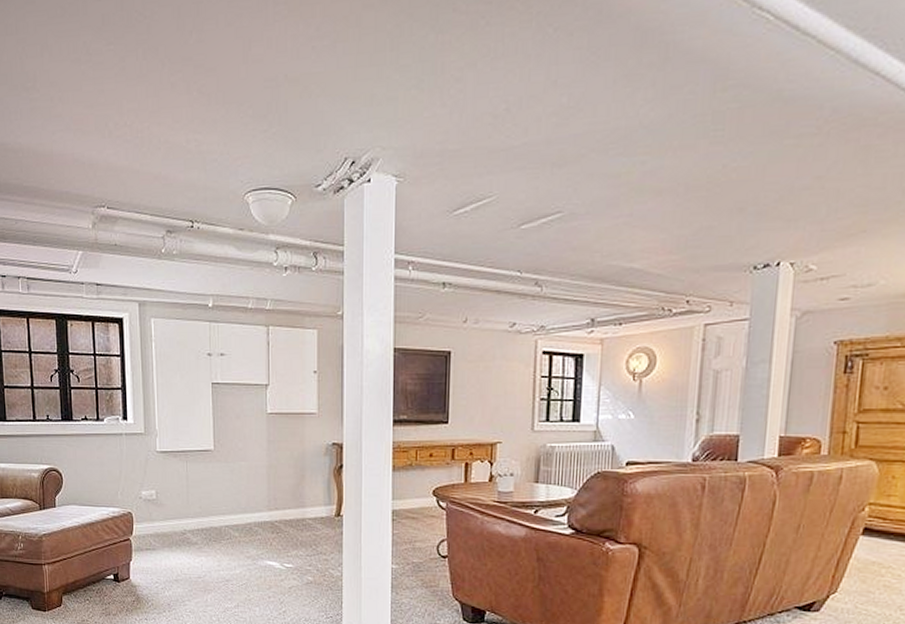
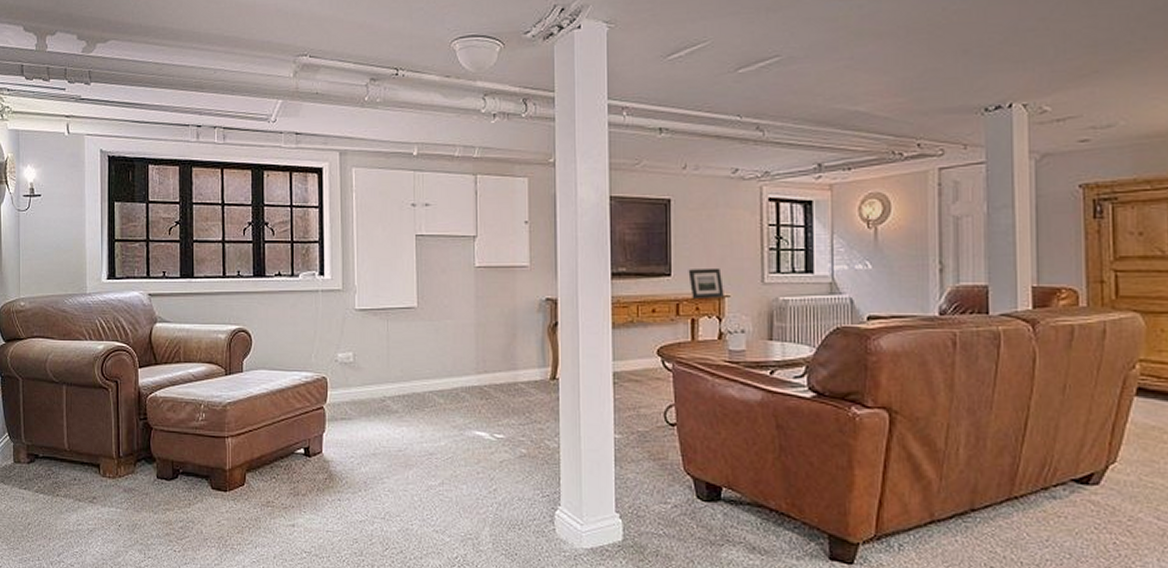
picture frame: none [464,416,496,445] -> present [688,267,724,299]

